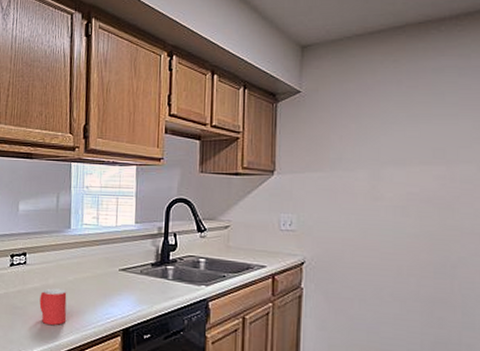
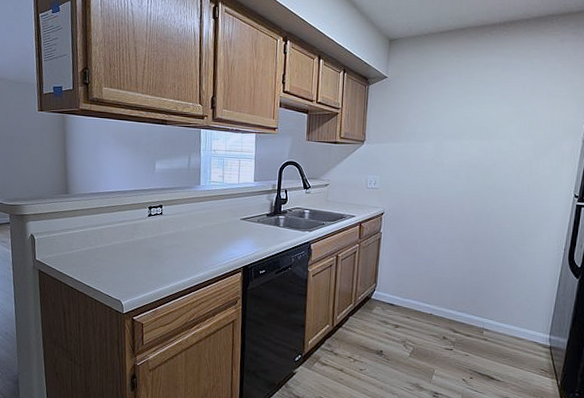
mug: present [39,288,67,325] -> none [174,234,197,264]

